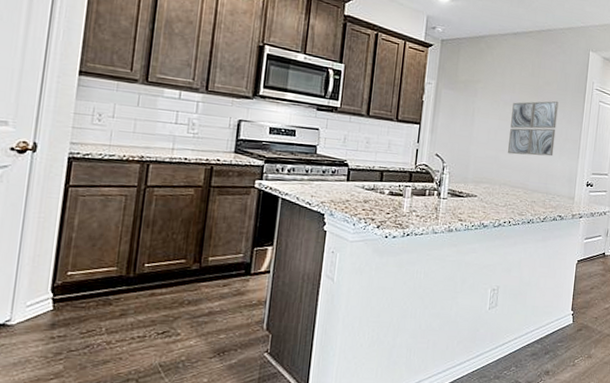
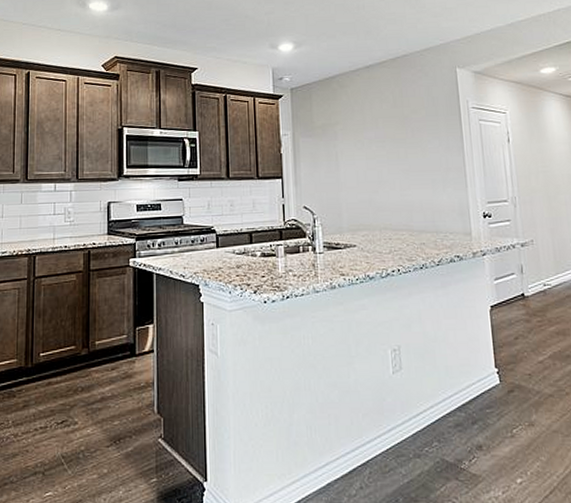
wall art: present [507,101,559,157] -> none [379,128,436,195]

